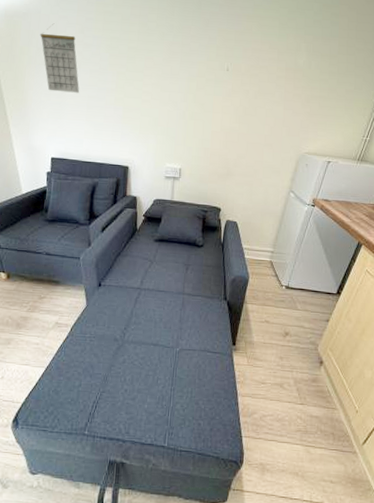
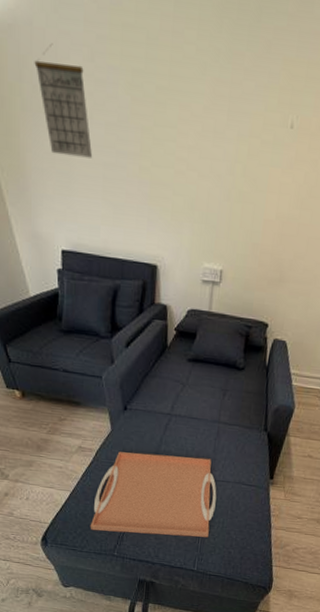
serving tray: none [62,326,184,410] -> present [90,452,217,538]

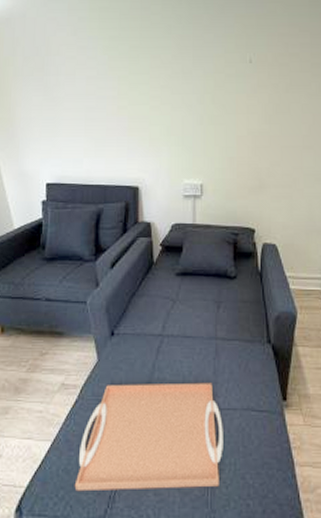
calendar: present [34,43,93,158] -> none [26,27,76,105]

